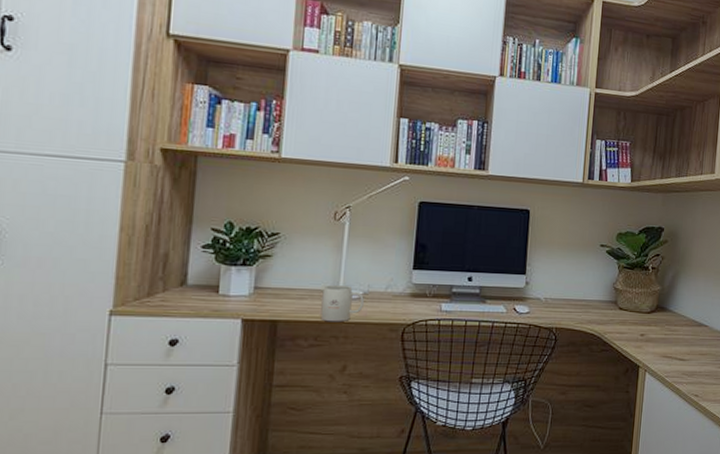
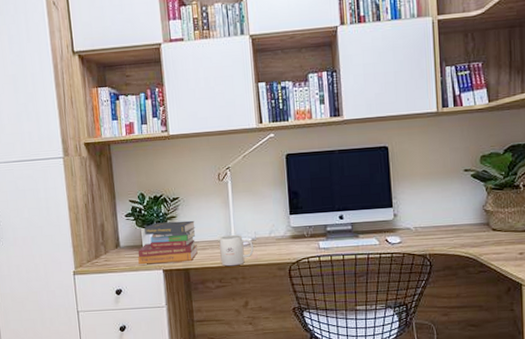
books: none [209,260,295,311] -> present [137,220,198,265]

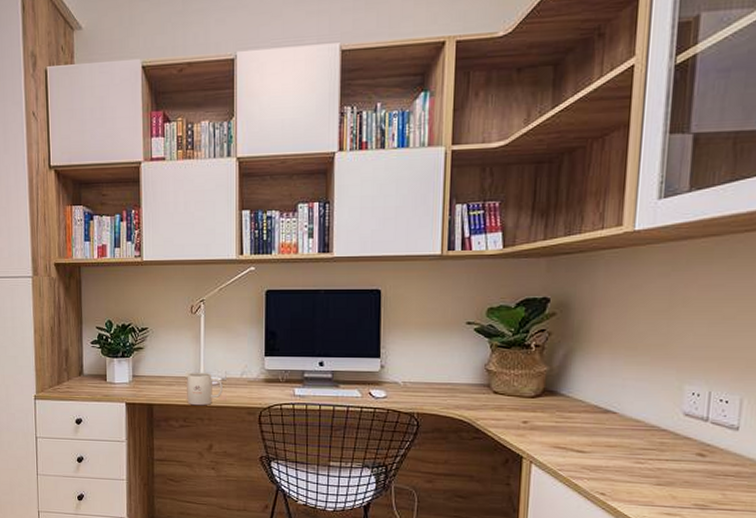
books: present [137,220,198,265] -> none [101,353,163,396]

